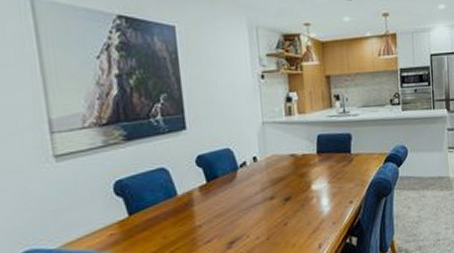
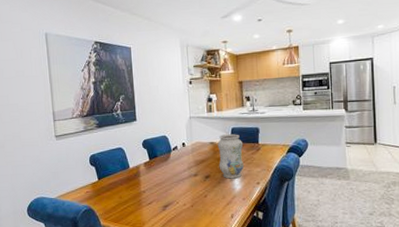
vase: none [300,142,333,200] -> present [217,134,244,179]

